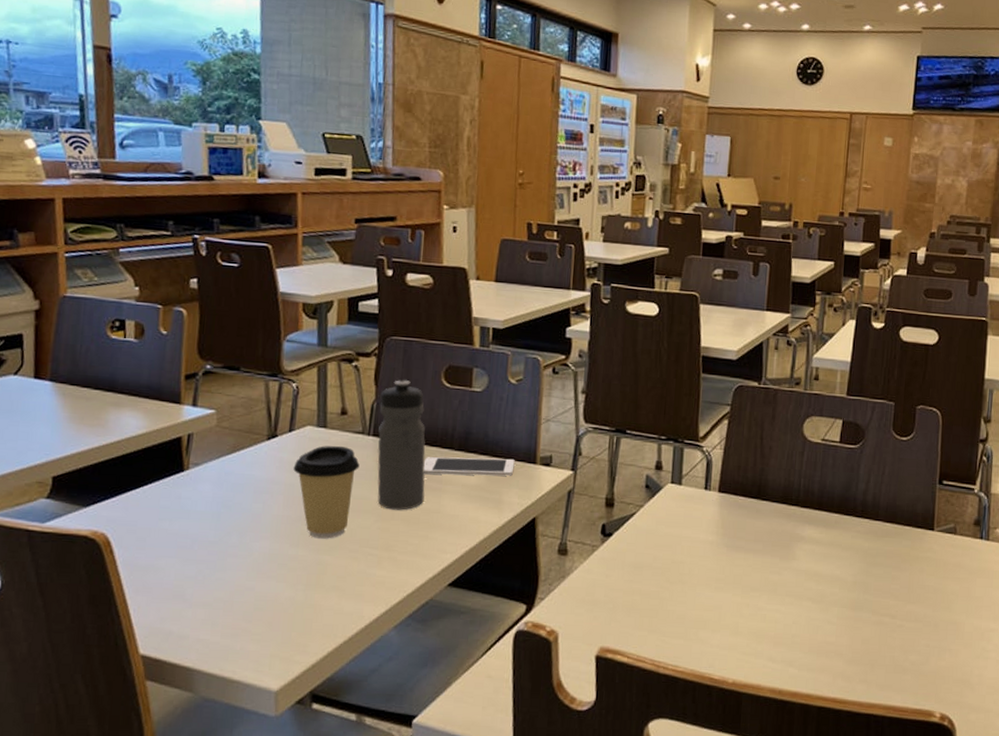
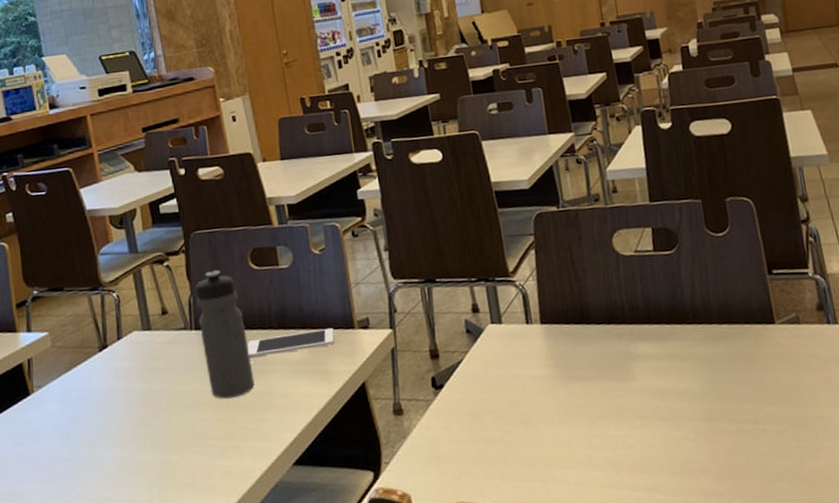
coffee cup: present [293,445,360,539] -> none [127,345,188,439]

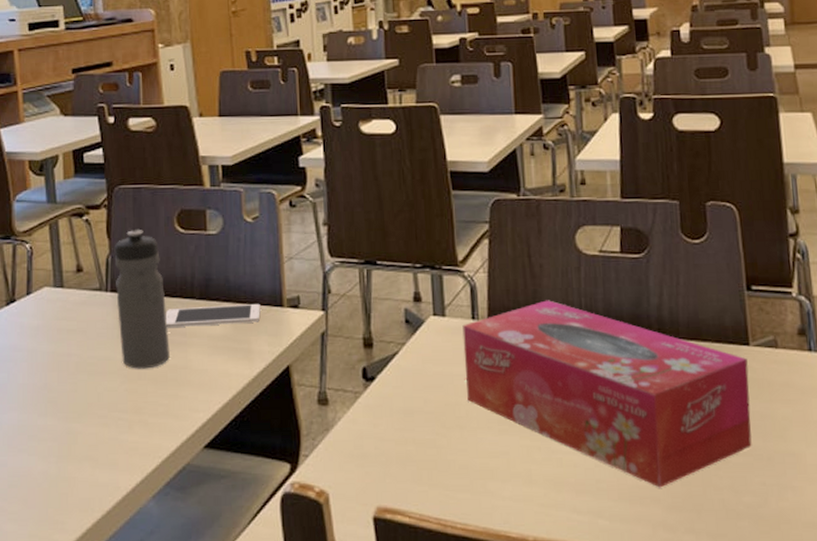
tissue box: none [518,300,785,460] -> present [462,300,752,488]

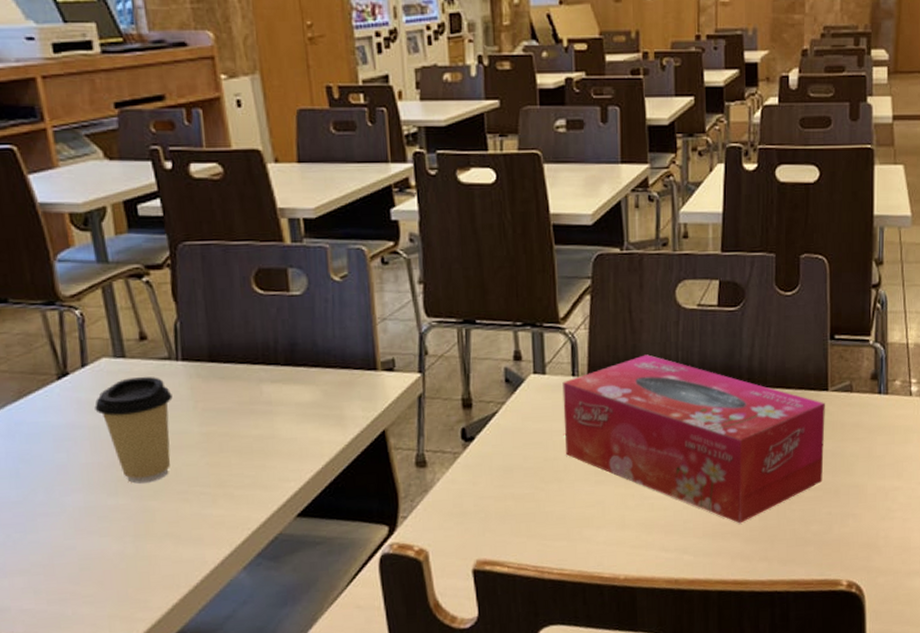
coffee cup: none [34,305,100,406] -> present [94,376,173,484]
water bottle: present [114,229,170,369] -> none [182,290,254,442]
cell phone: present [165,303,261,327] -> none [246,367,353,396]

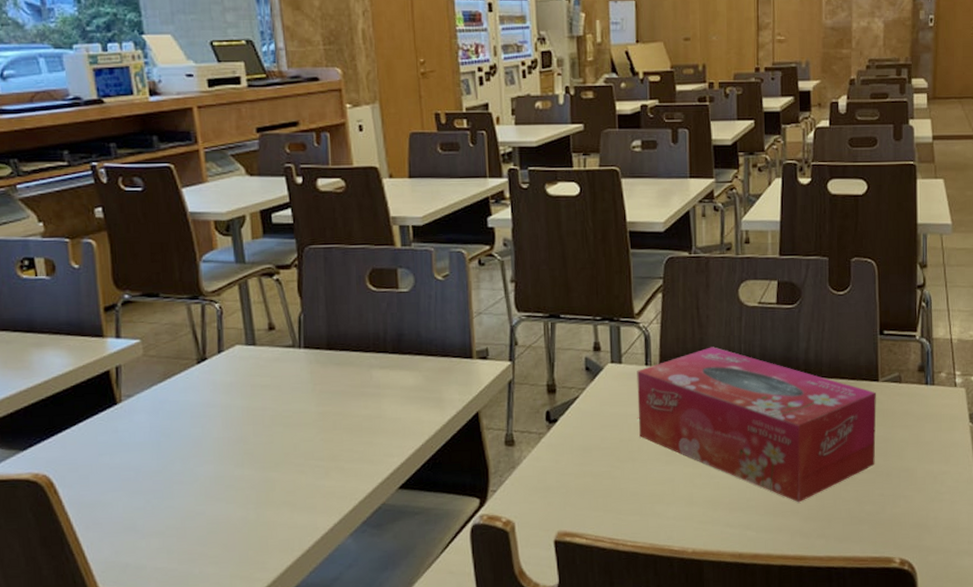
coffee cup: present [94,376,173,484] -> none [227,361,294,457]

